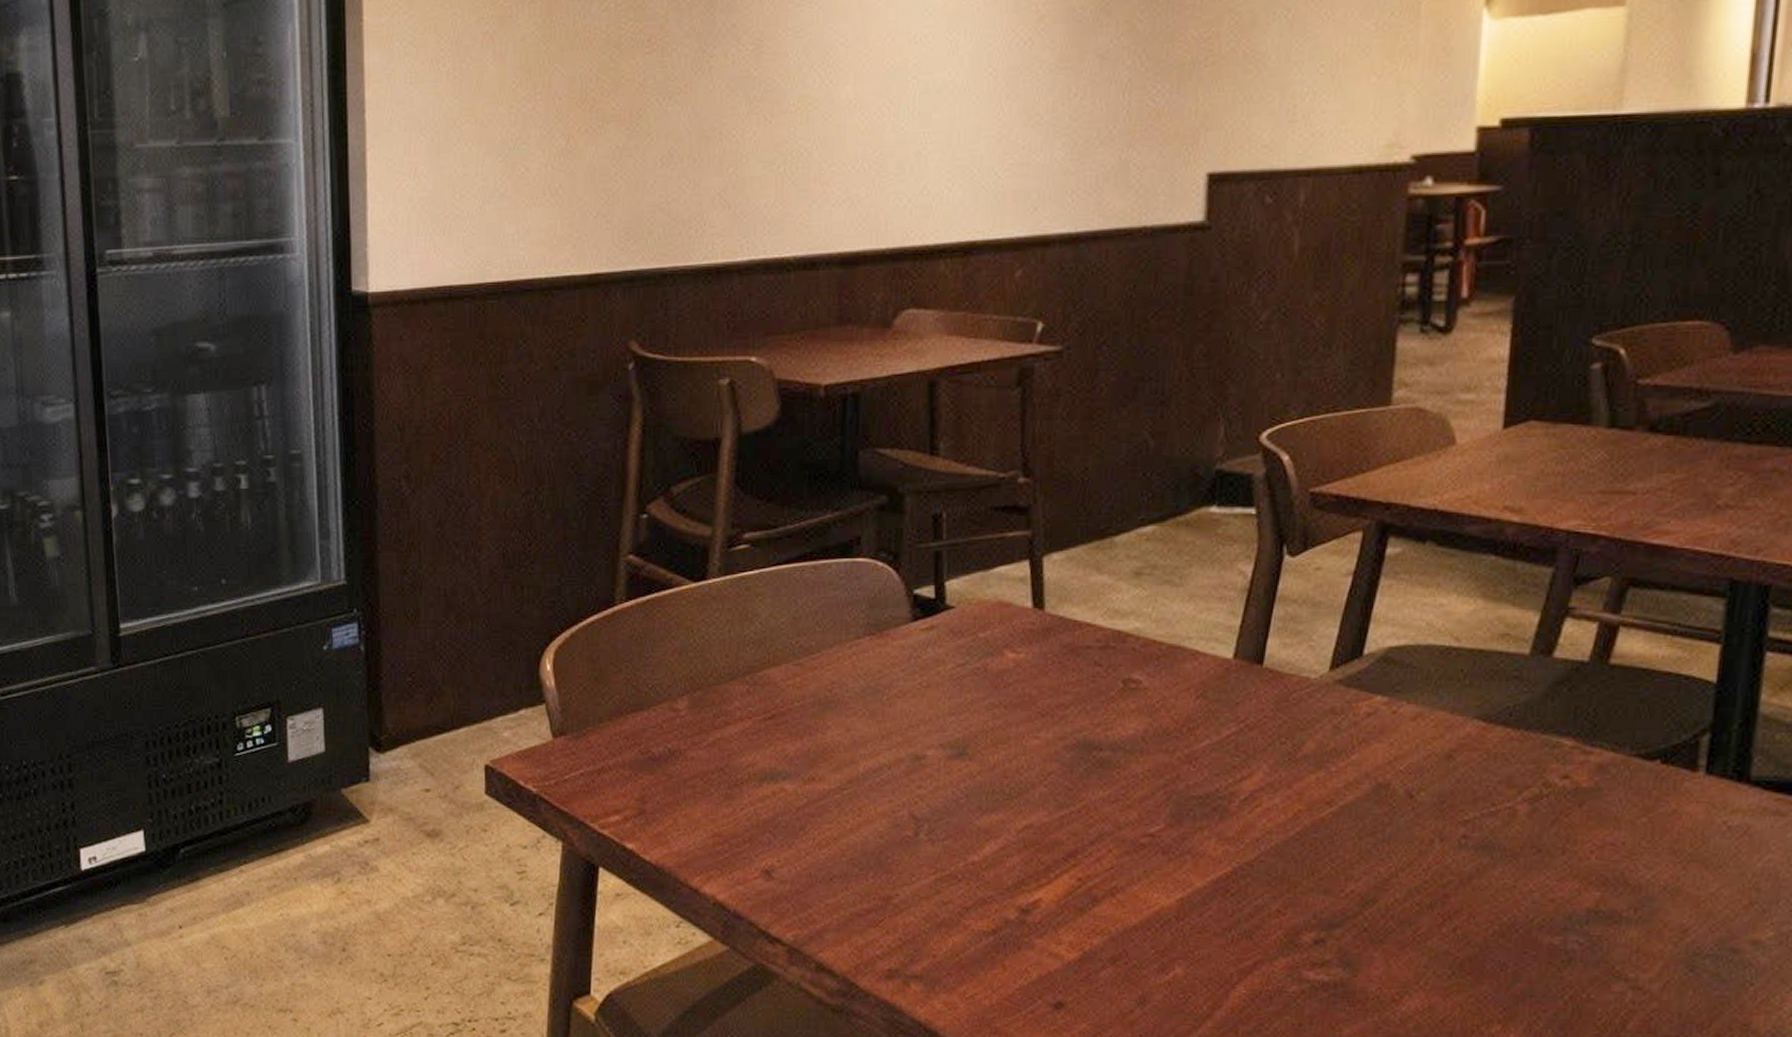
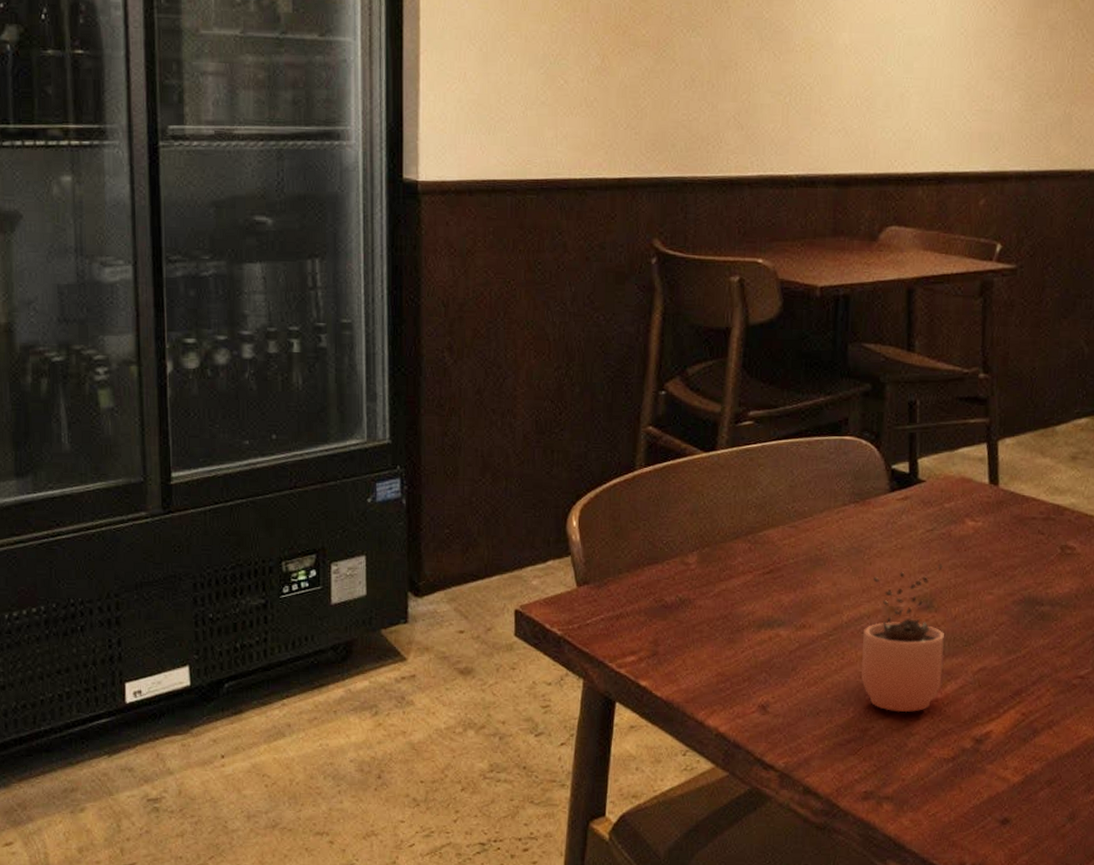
cocoa: none [882,704,981,878] -> present [861,564,944,713]

